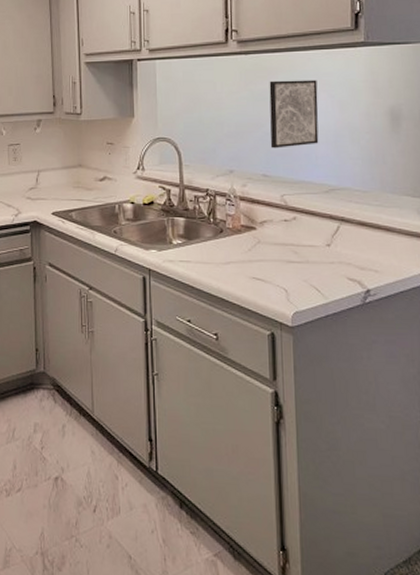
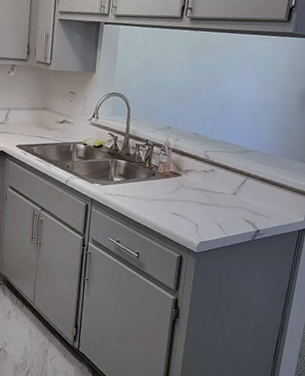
wall art: present [269,80,319,149] -> none [203,56,250,113]

